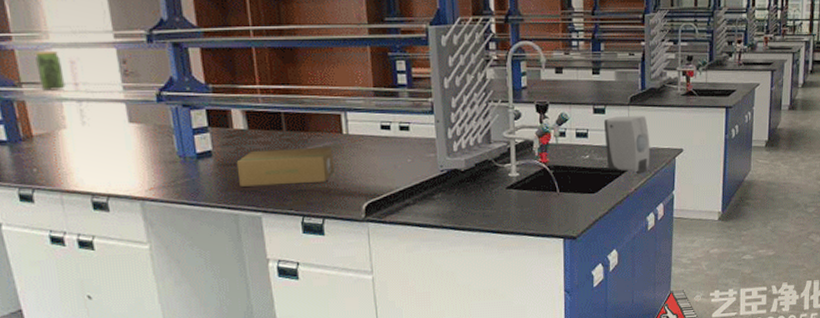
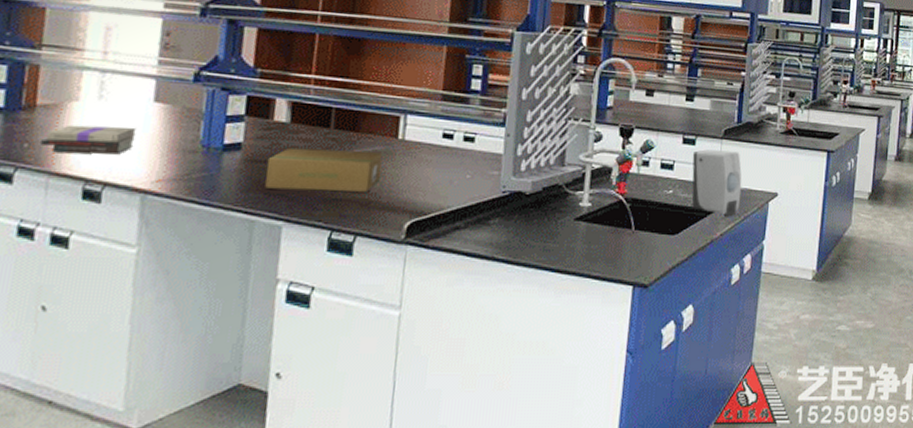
jar: present [35,52,66,91] -> none [63,13,96,57]
books: none [46,146,123,174] -> present [40,125,137,155]

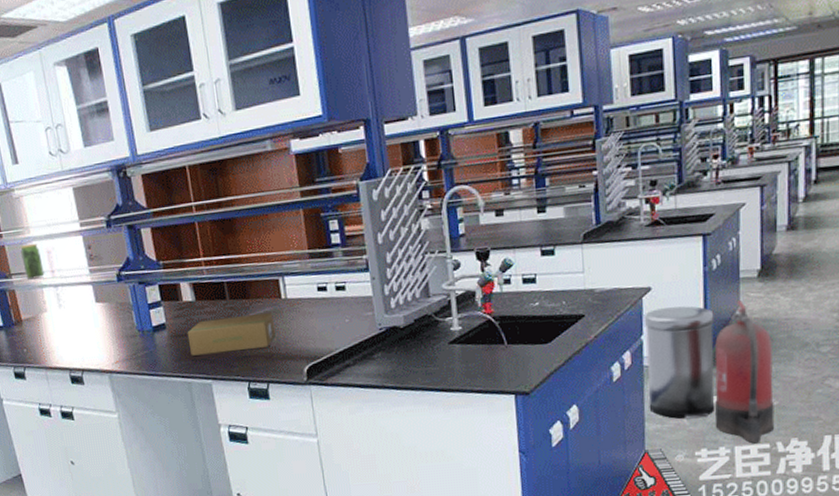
books: present [40,125,137,155] -> none [33,324,93,353]
jar: none [63,13,96,57] -> present [20,244,45,280]
soap dispenser: present [691,149,742,217] -> none [553,253,612,319]
pedal bin: none [761,215,829,333] -> present [645,306,715,419]
fire extinguisher: none [818,219,874,366] -> present [715,300,775,444]

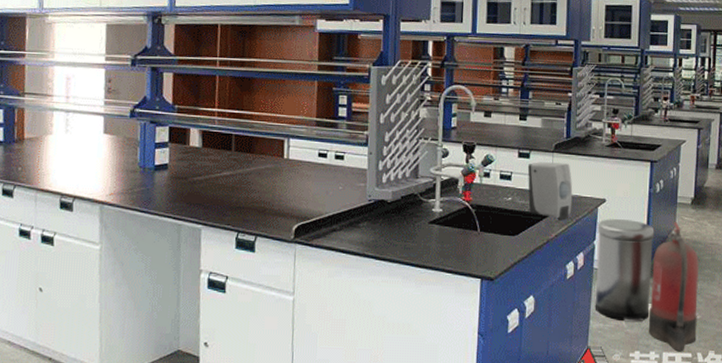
jar: present [20,244,45,280] -> none [39,68,60,101]
box: present [187,312,276,356] -> none [186,167,273,201]
soap dispenser: none [553,253,612,319] -> present [527,162,573,220]

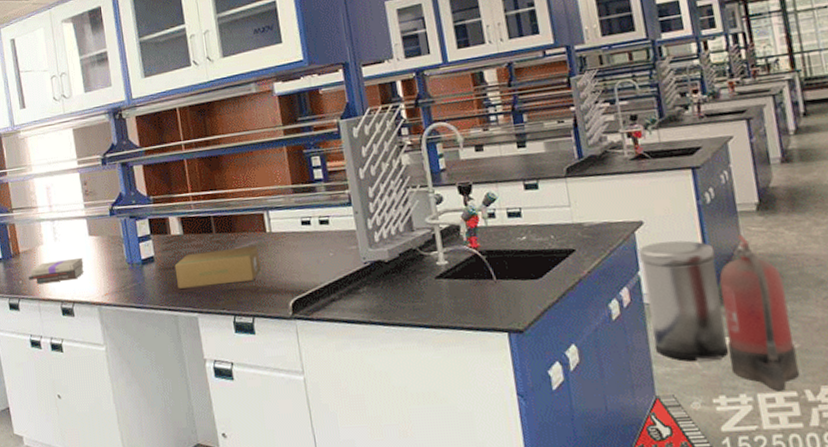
books: none [29,153,93,175] -> present [28,257,84,285]
box: none [186,167,273,201] -> present [174,245,261,289]
soap dispenser: present [527,162,573,220] -> none [537,187,603,254]

